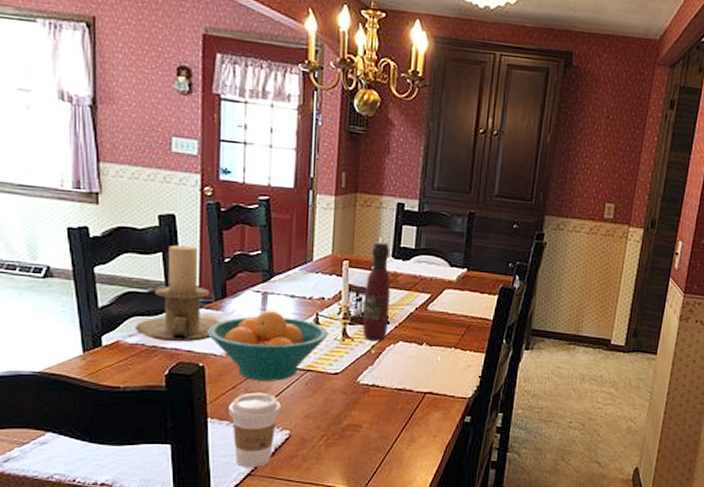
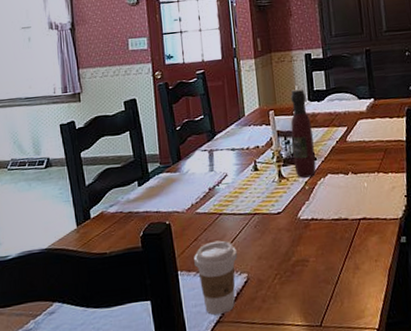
candle holder: present [135,244,221,343] -> none [114,121,179,207]
fruit bowl: present [208,310,329,381] -> none [170,164,267,231]

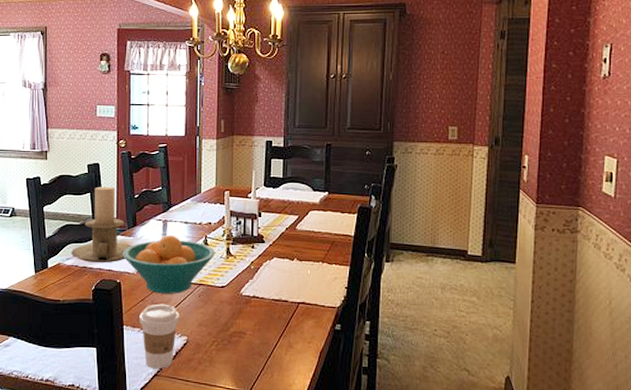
candle holder: none [114,121,179,207] -> present [71,186,133,263]
fruit bowl: none [170,164,267,231] -> present [123,234,216,294]
wine bottle: present [291,89,317,178] -> none [243,174,264,258]

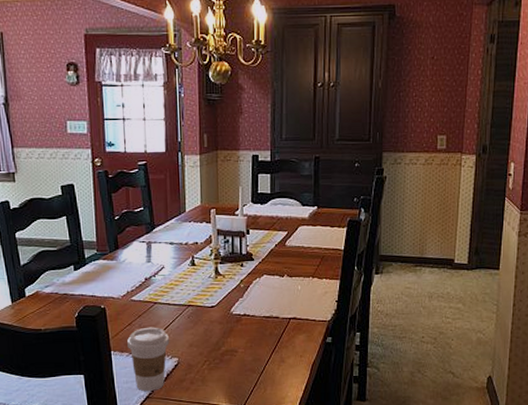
candle holder: present [71,186,133,263] -> none [50,208,116,290]
fruit bowl: present [123,234,216,294] -> none [106,256,204,317]

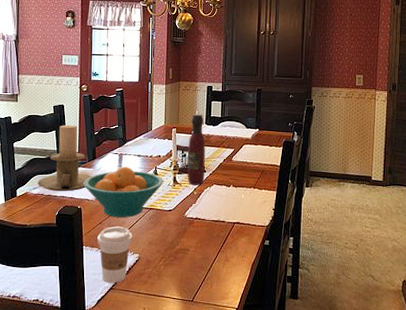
candle holder: none [50,208,116,290] -> present [38,125,92,192]
fruit bowl: none [106,256,204,317] -> present [84,166,164,218]
wine bottle: none [231,190,253,276] -> present [187,114,205,185]

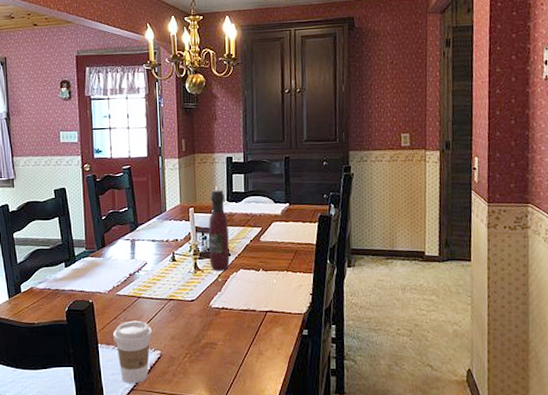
candle holder: present [38,125,92,192] -> none [43,210,103,285]
fruit bowl: present [84,166,164,218] -> none [94,253,184,311]

